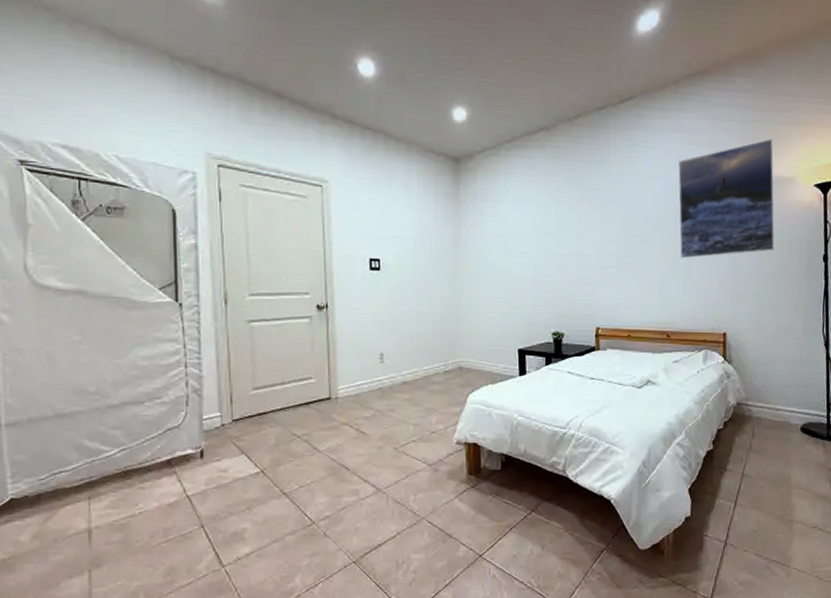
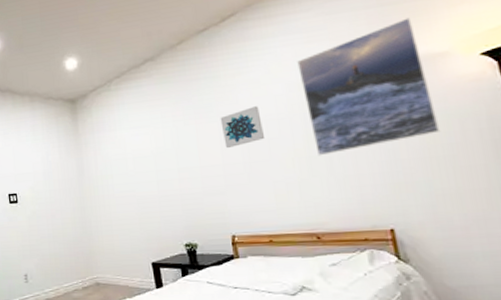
wall art: none [603,200,640,240] -> present [220,106,266,149]

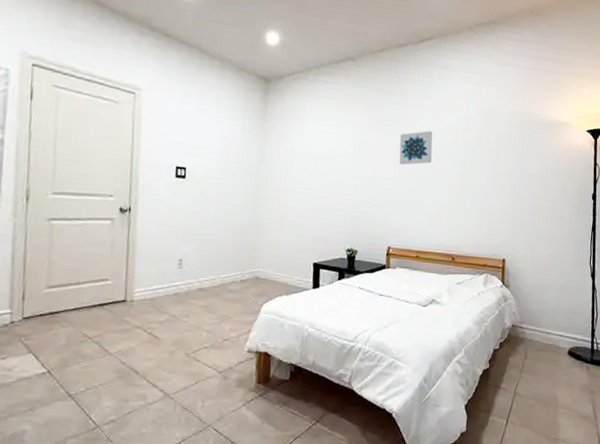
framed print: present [297,18,441,156] -> none [467,86,553,188]

